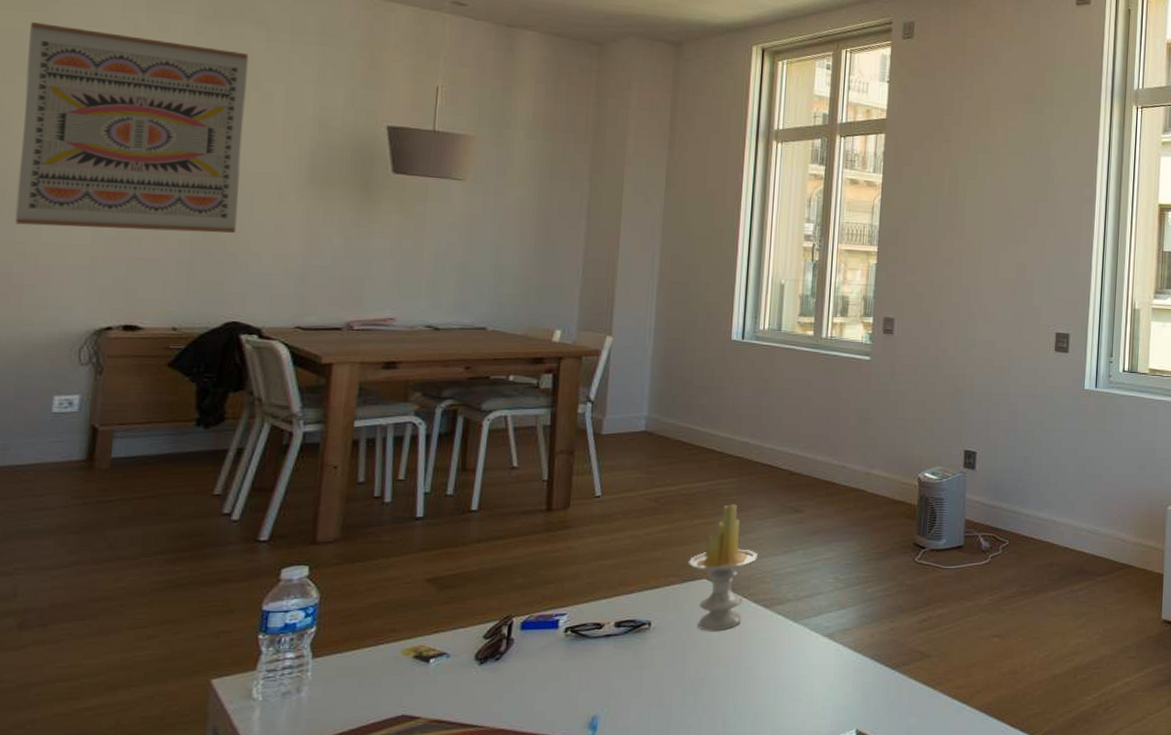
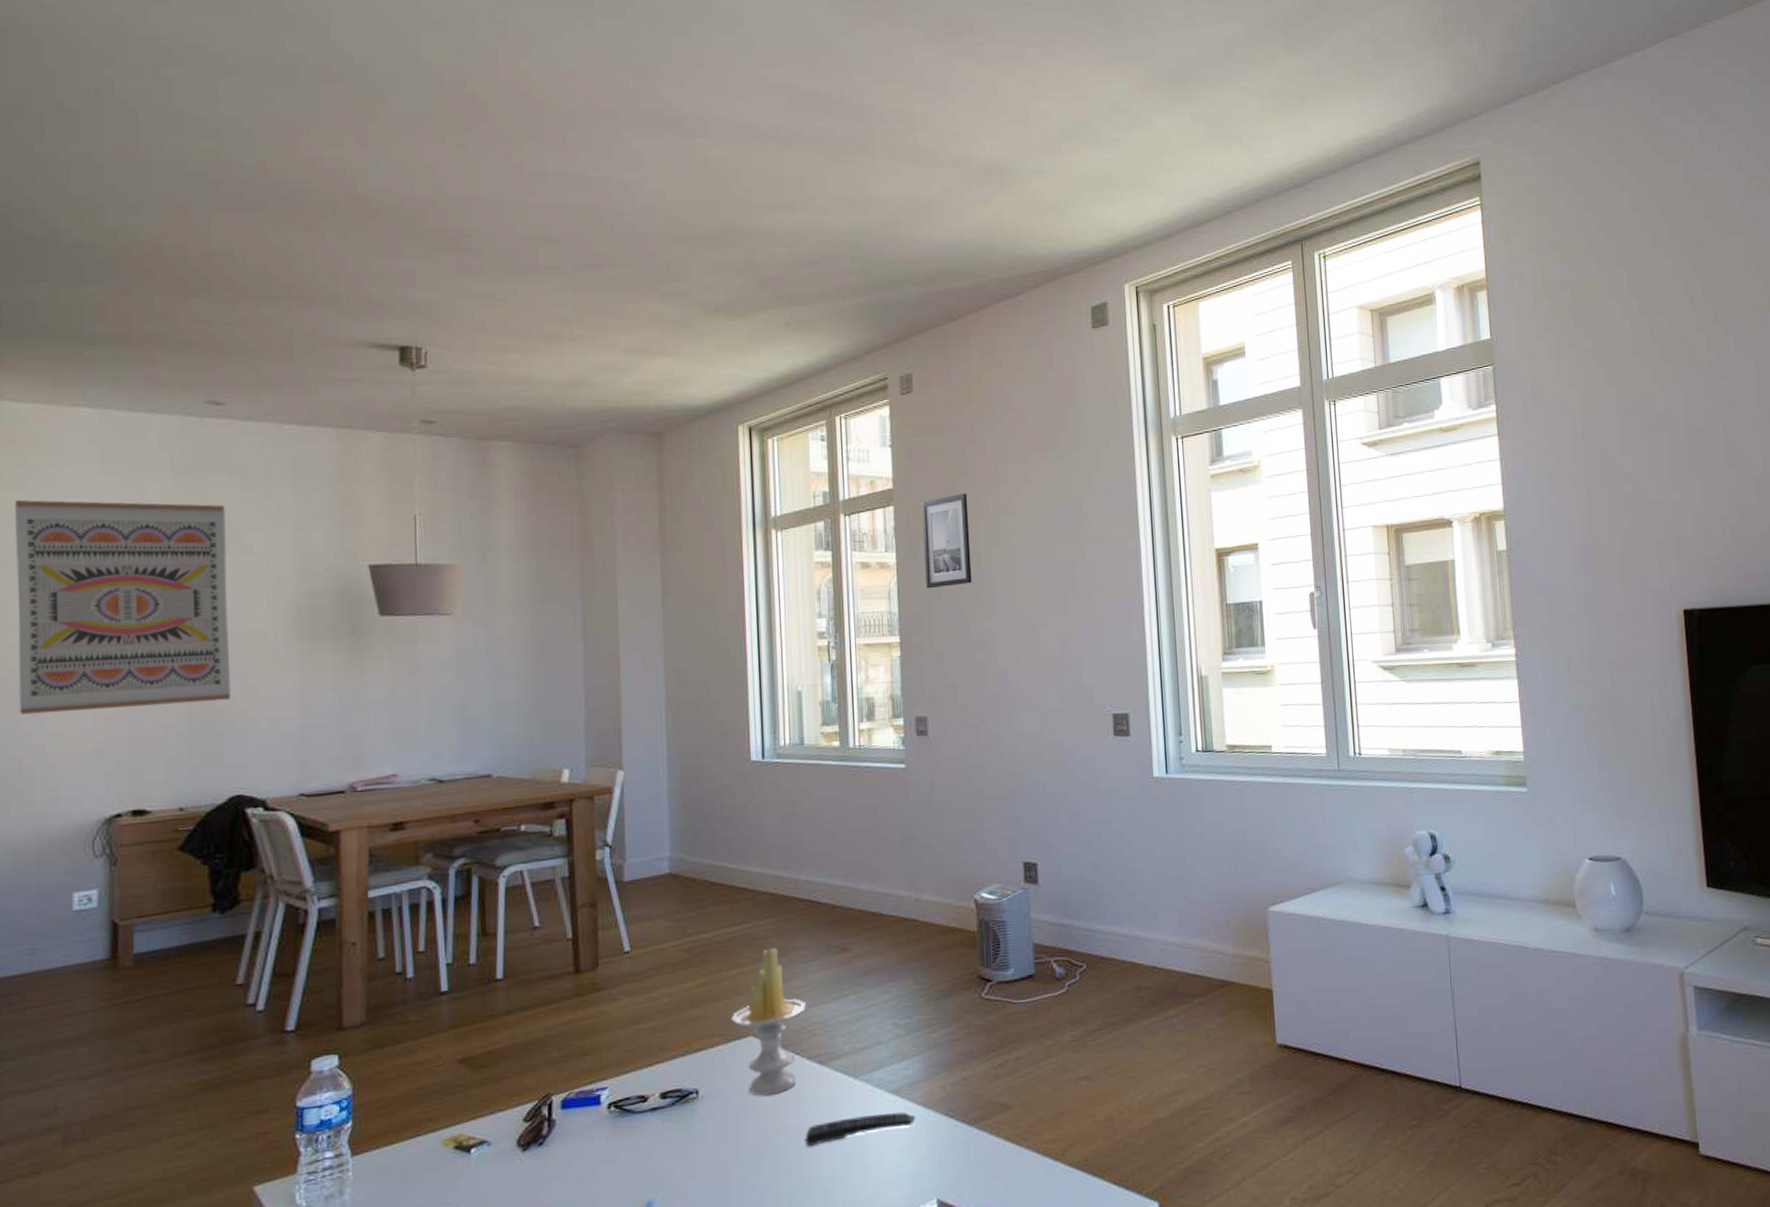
remote control: none [744,653,845,677] -> present [805,1111,916,1146]
wall art: none [906,130,952,209] -> present [921,493,972,589]

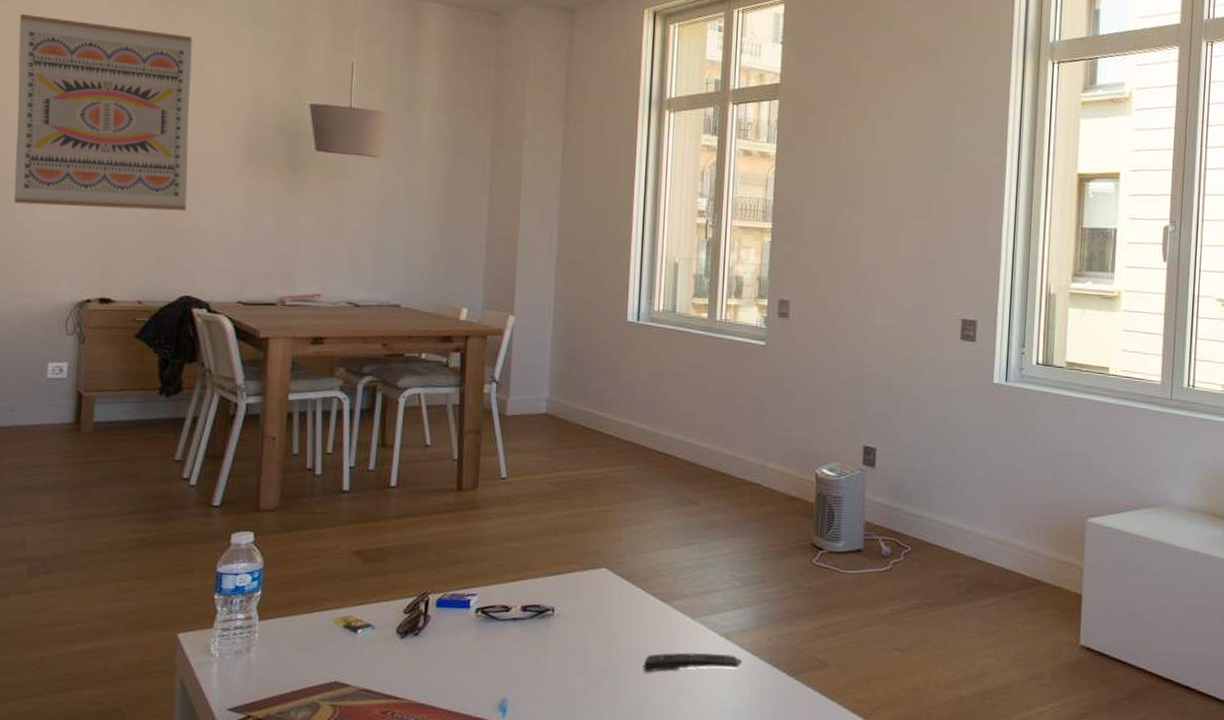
candle: present [731,948,806,1096] -> none [588,492,655,622]
wall art: present [921,493,972,589] -> none [801,94,849,182]

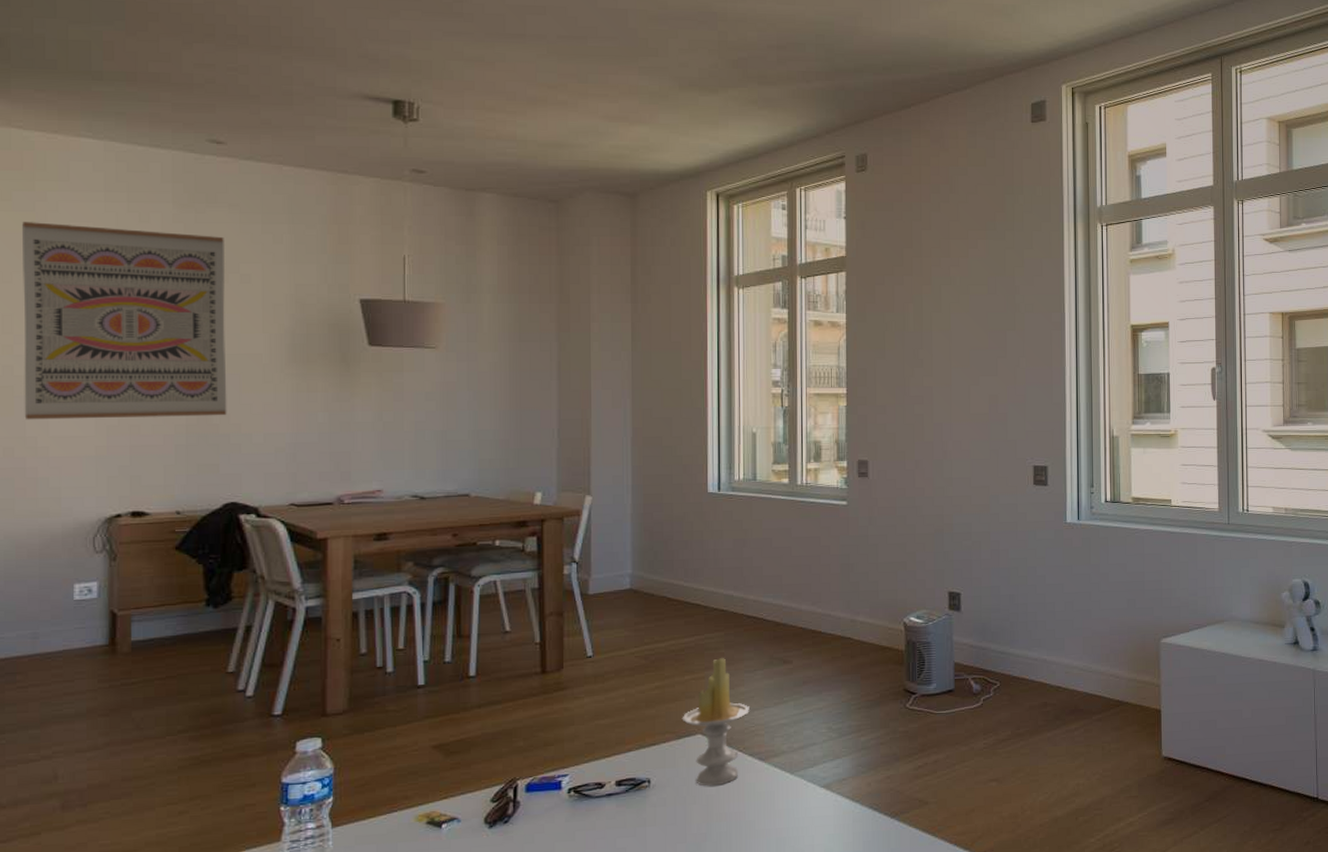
candle: none [588,492,655,622] -> present [682,658,750,786]
remote control: present [643,652,743,672] -> none [745,803,844,831]

